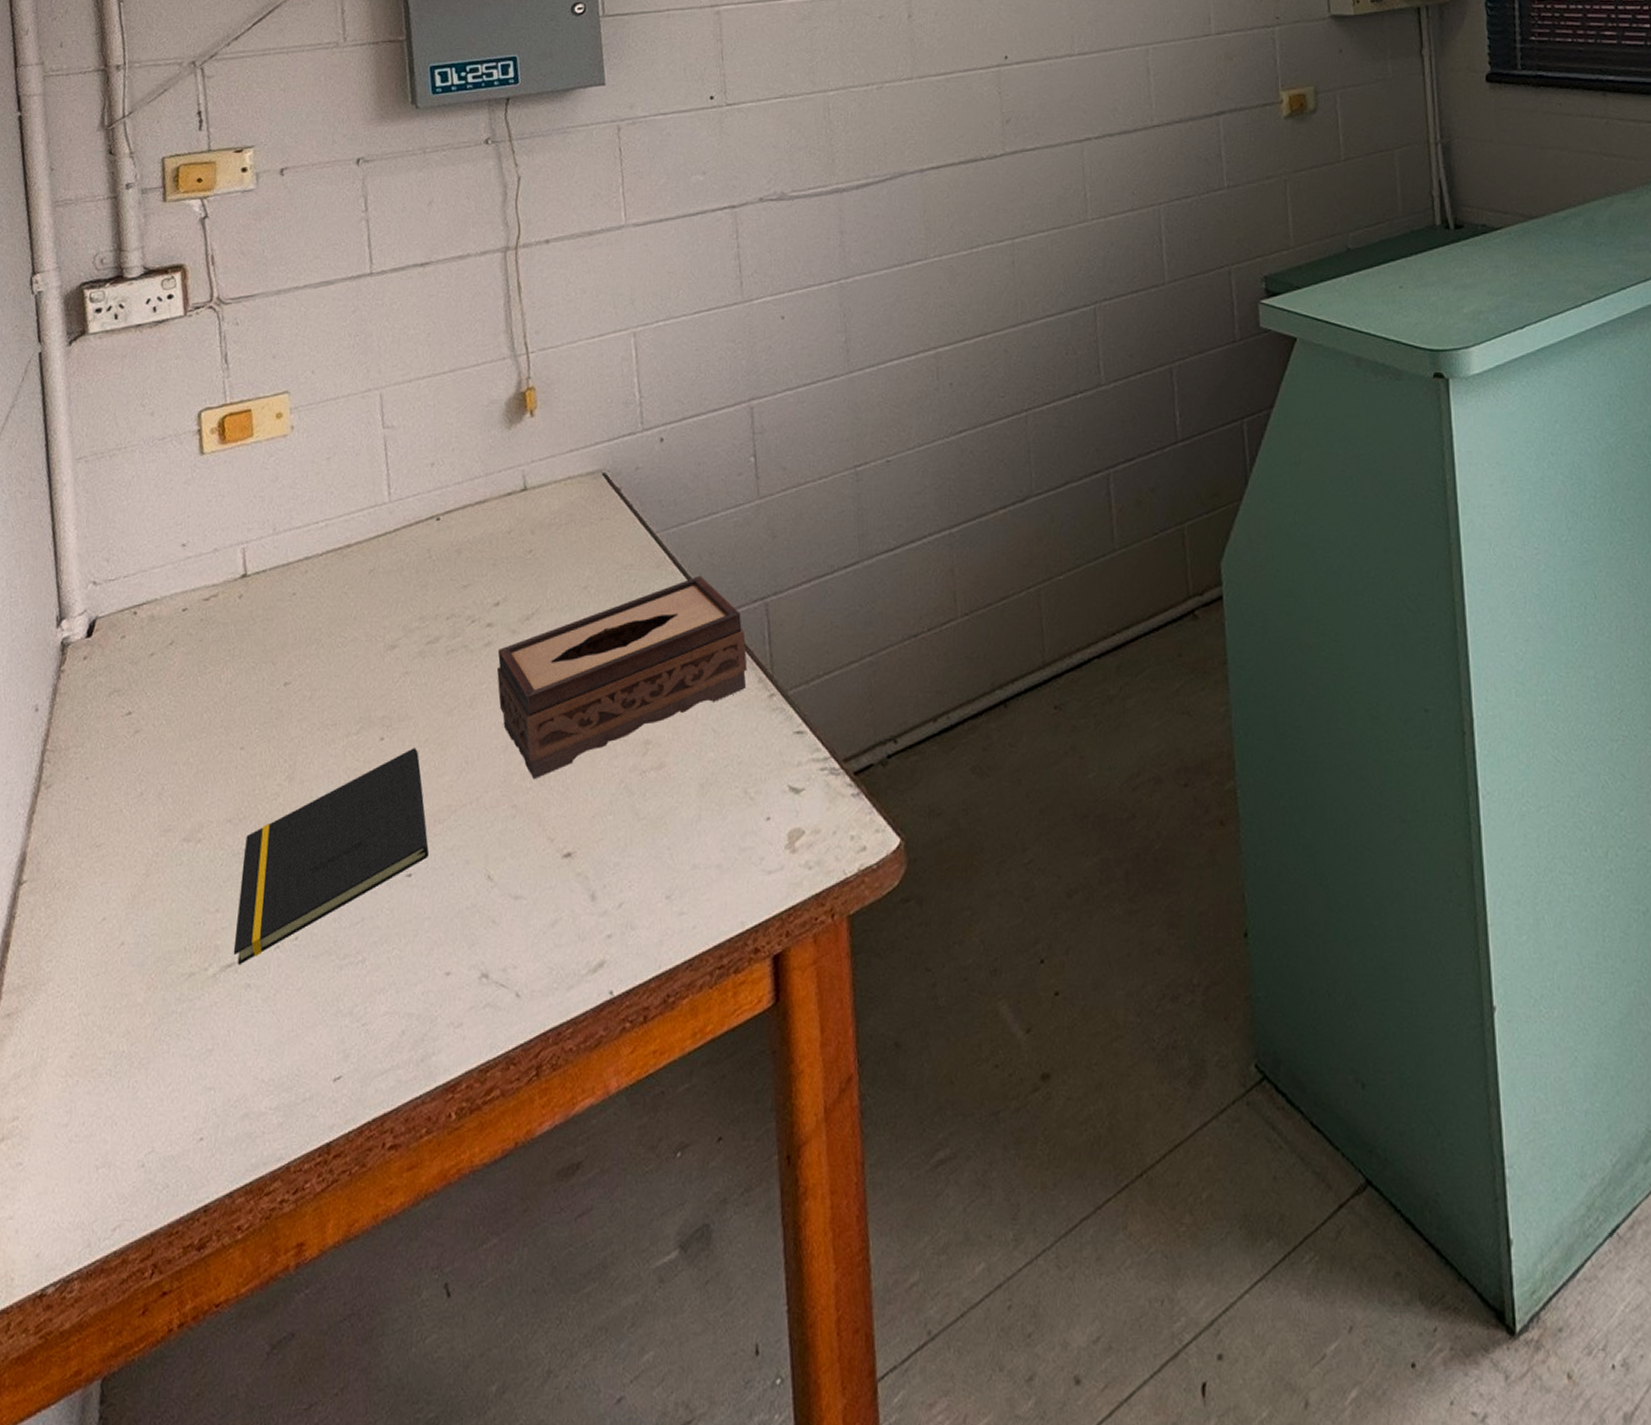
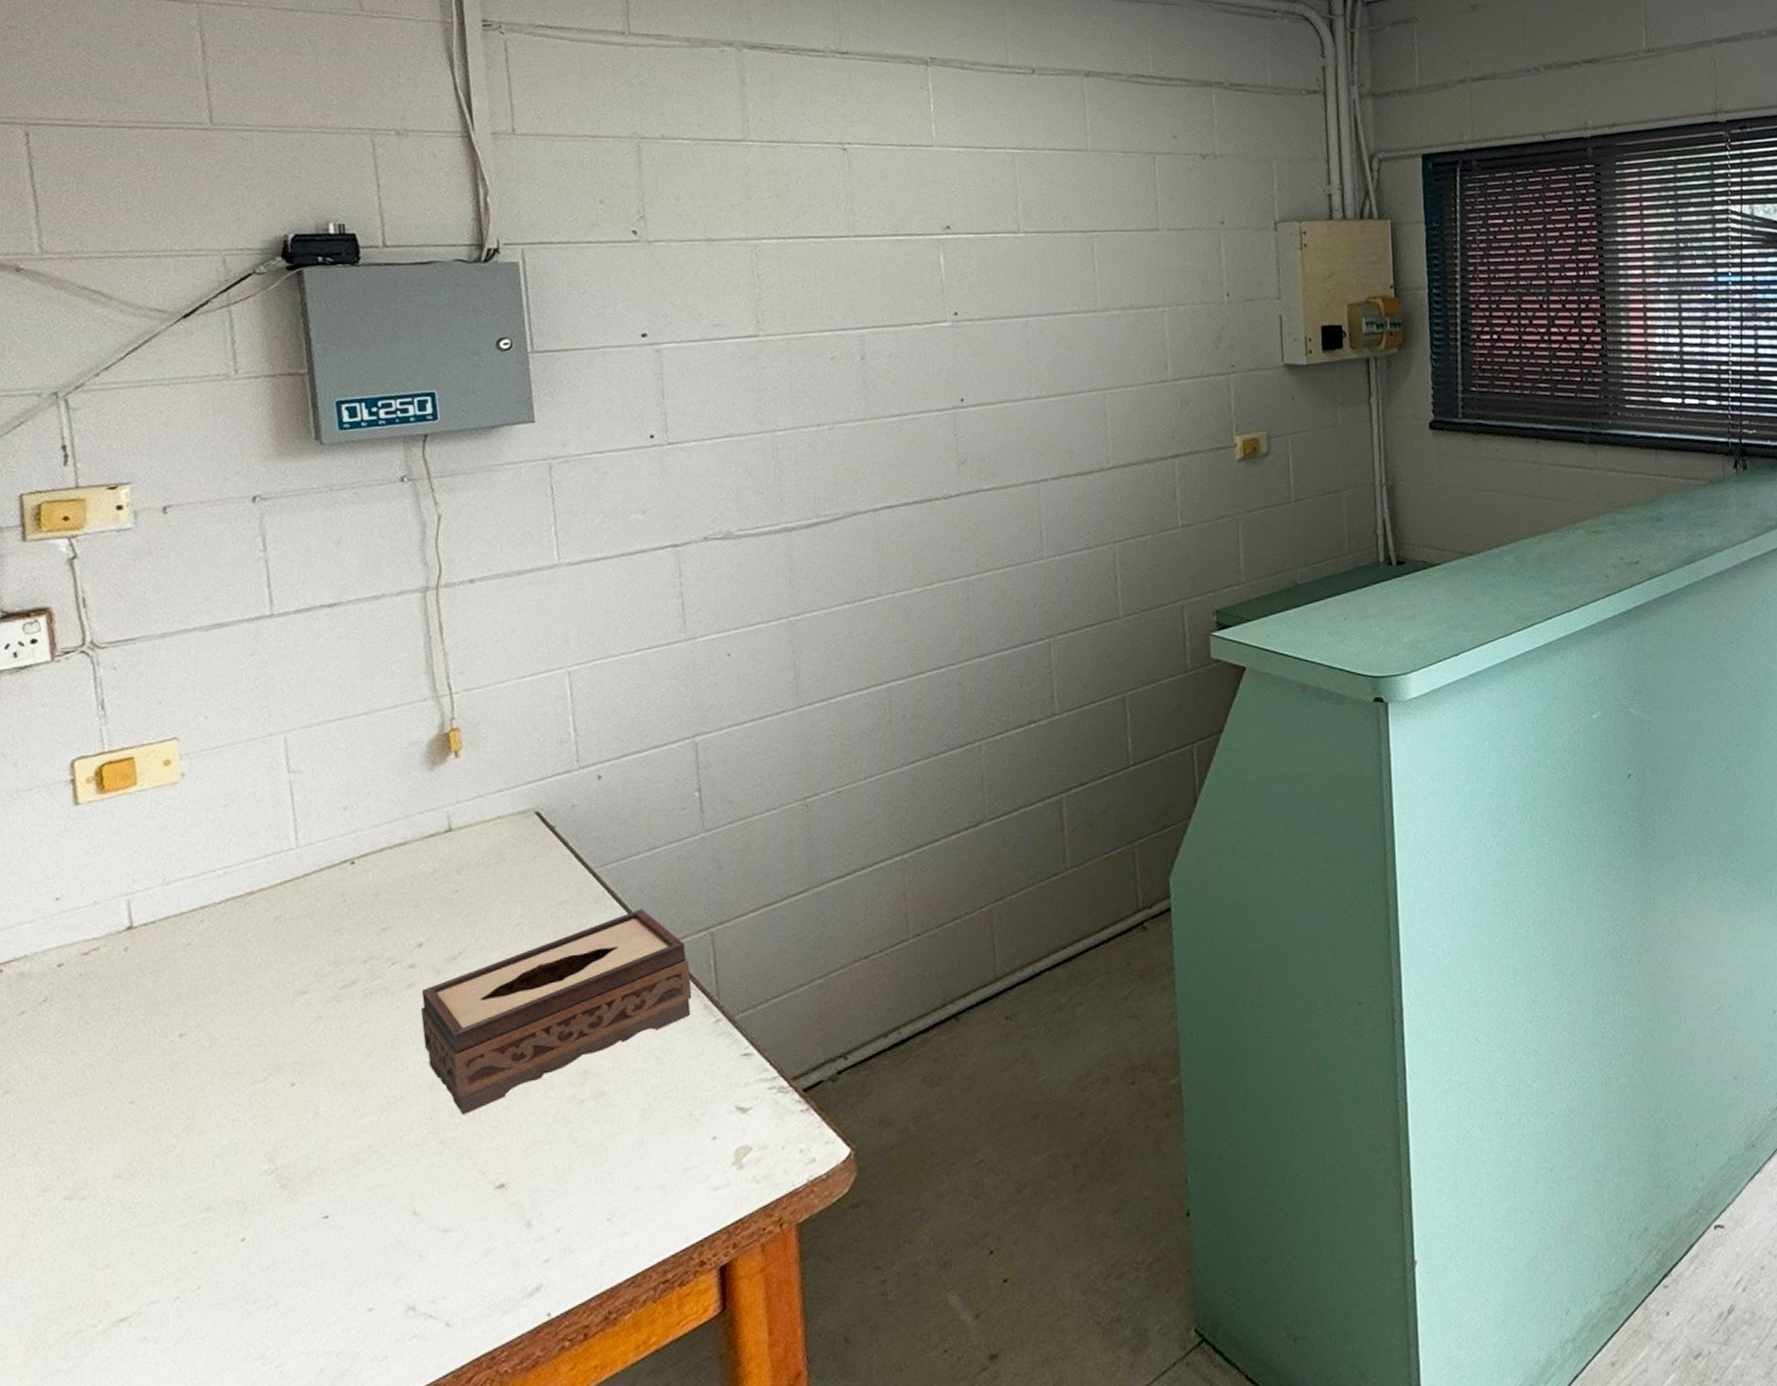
notepad: present [233,748,430,965] -> none [126,1091,349,1319]

